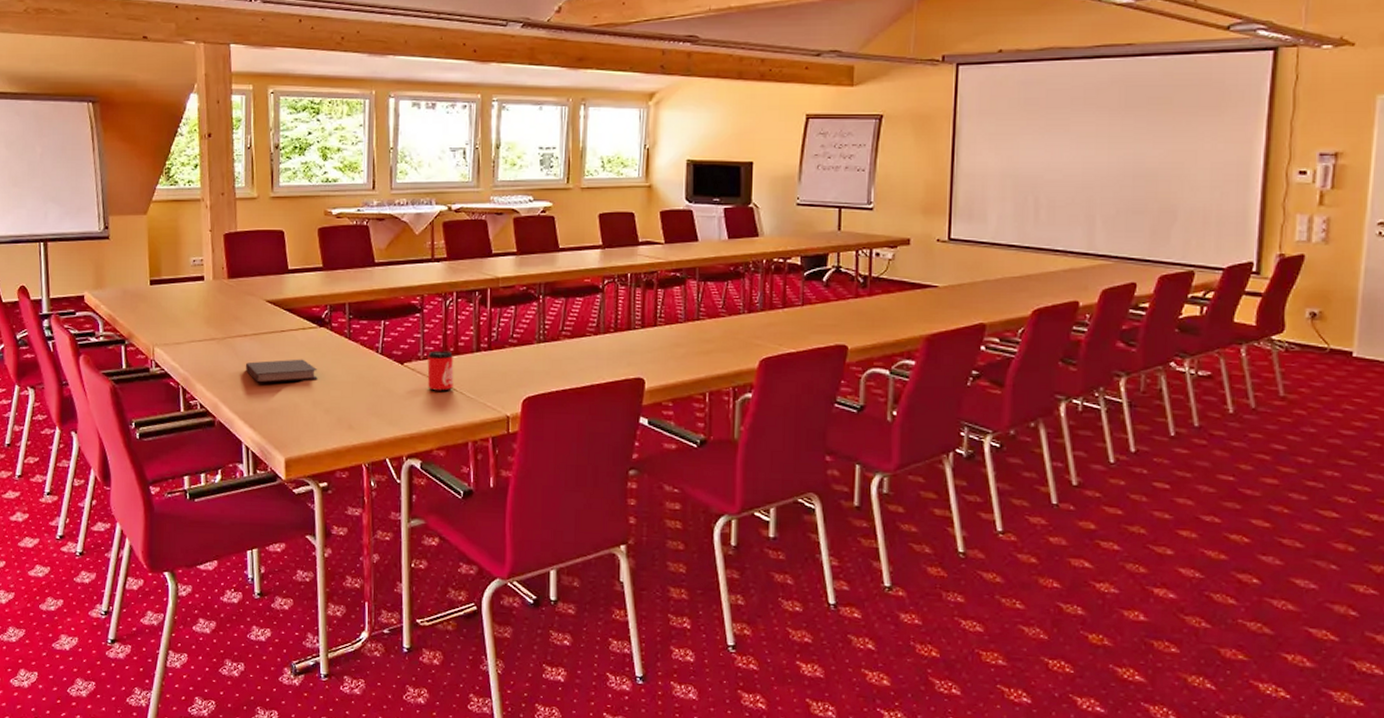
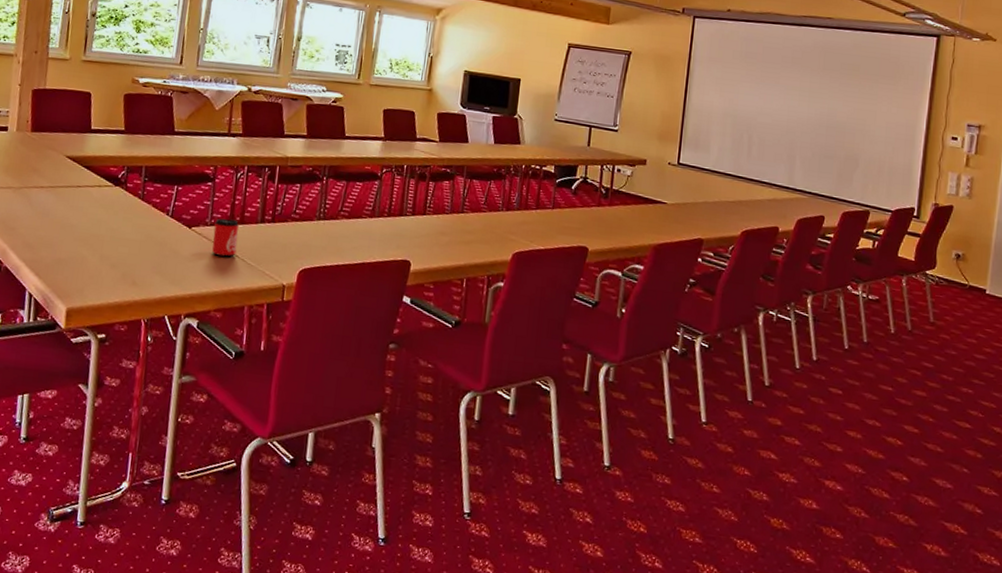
notebook: present [245,359,318,383] -> none [38,212,109,235]

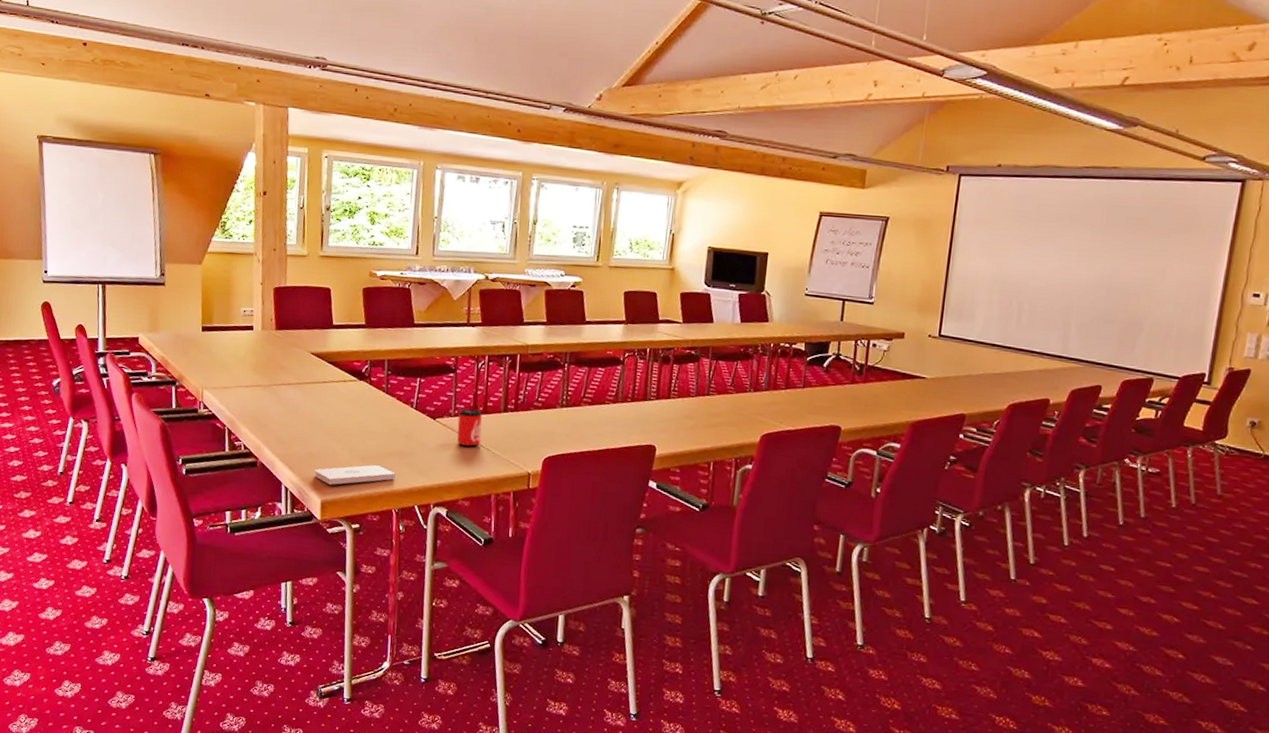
notepad: none [61,272,147,293] -> present [314,465,396,485]

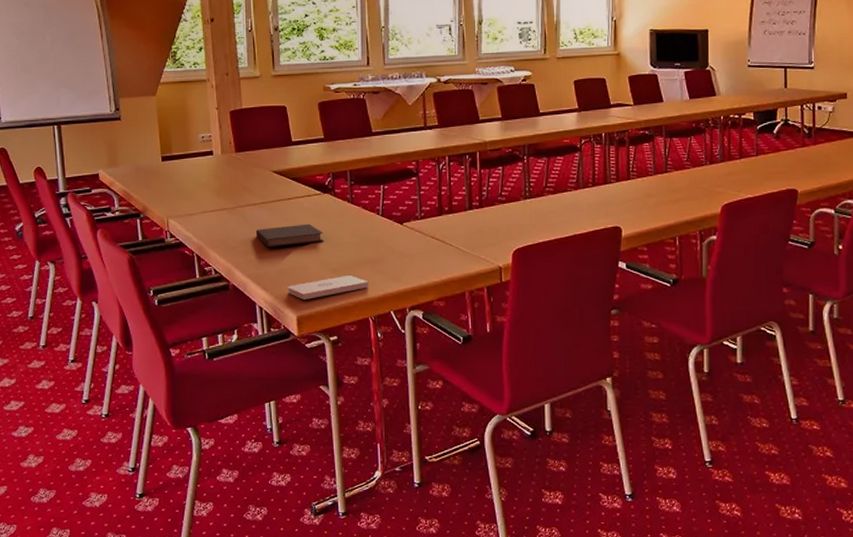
notebook: none [288,409,356,430] -> present [255,223,324,247]
can: present [457,408,482,447] -> none [425,210,450,247]

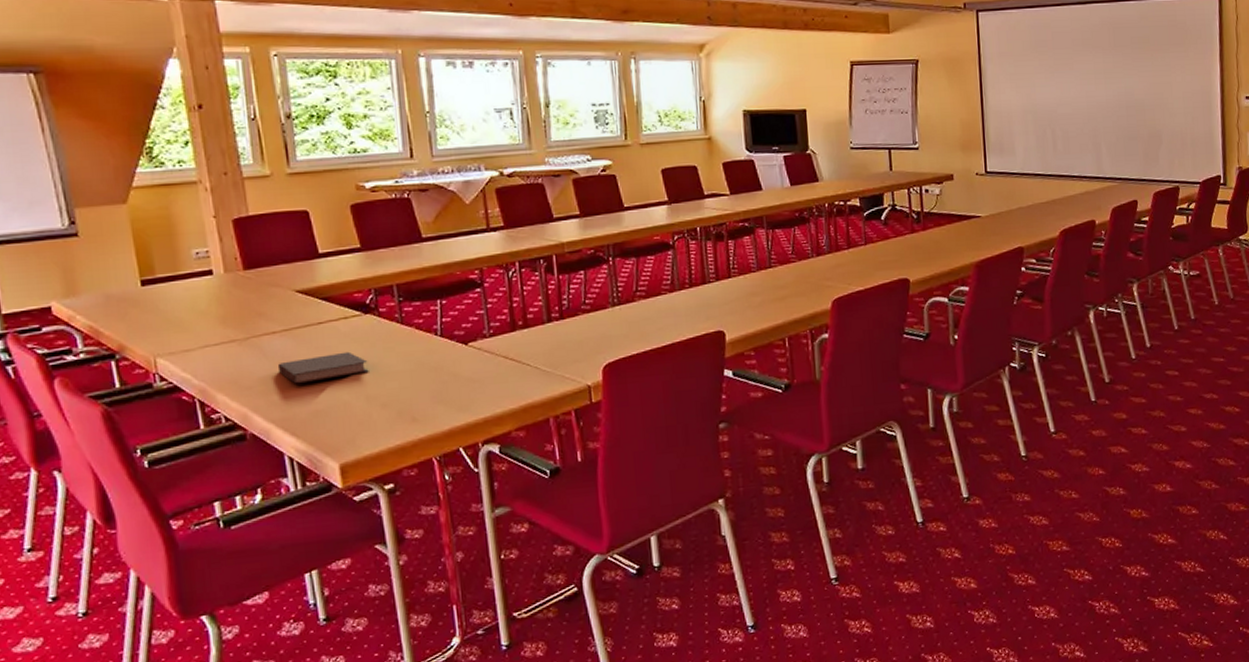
notepad: present [287,276,369,300] -> none [325,410,430,444]

